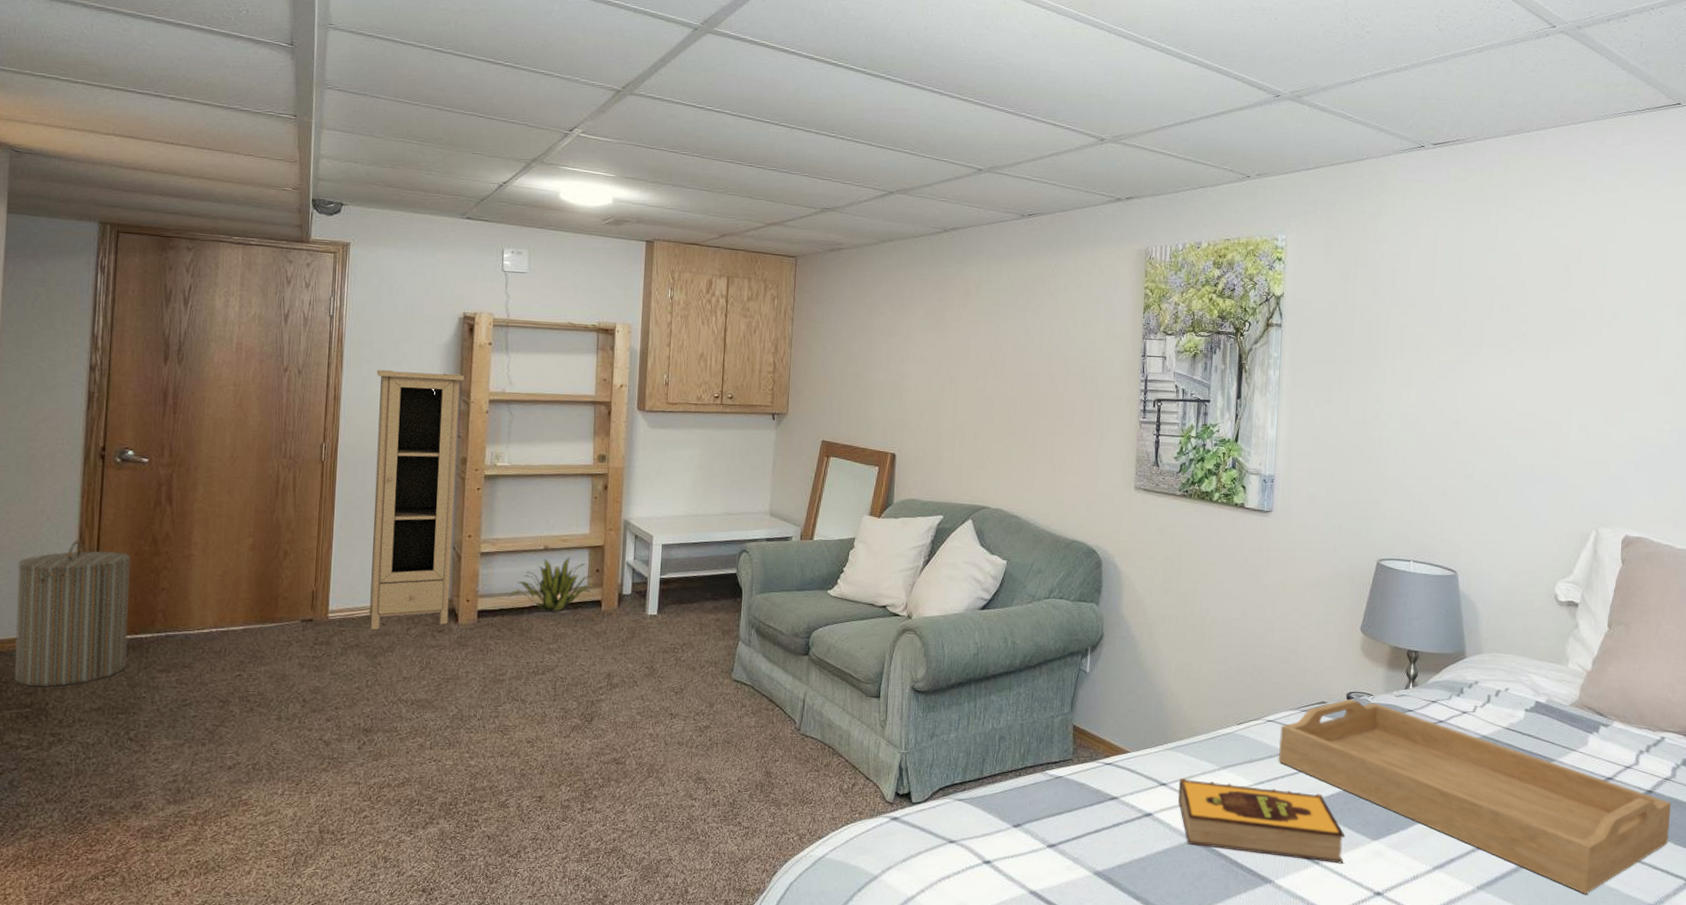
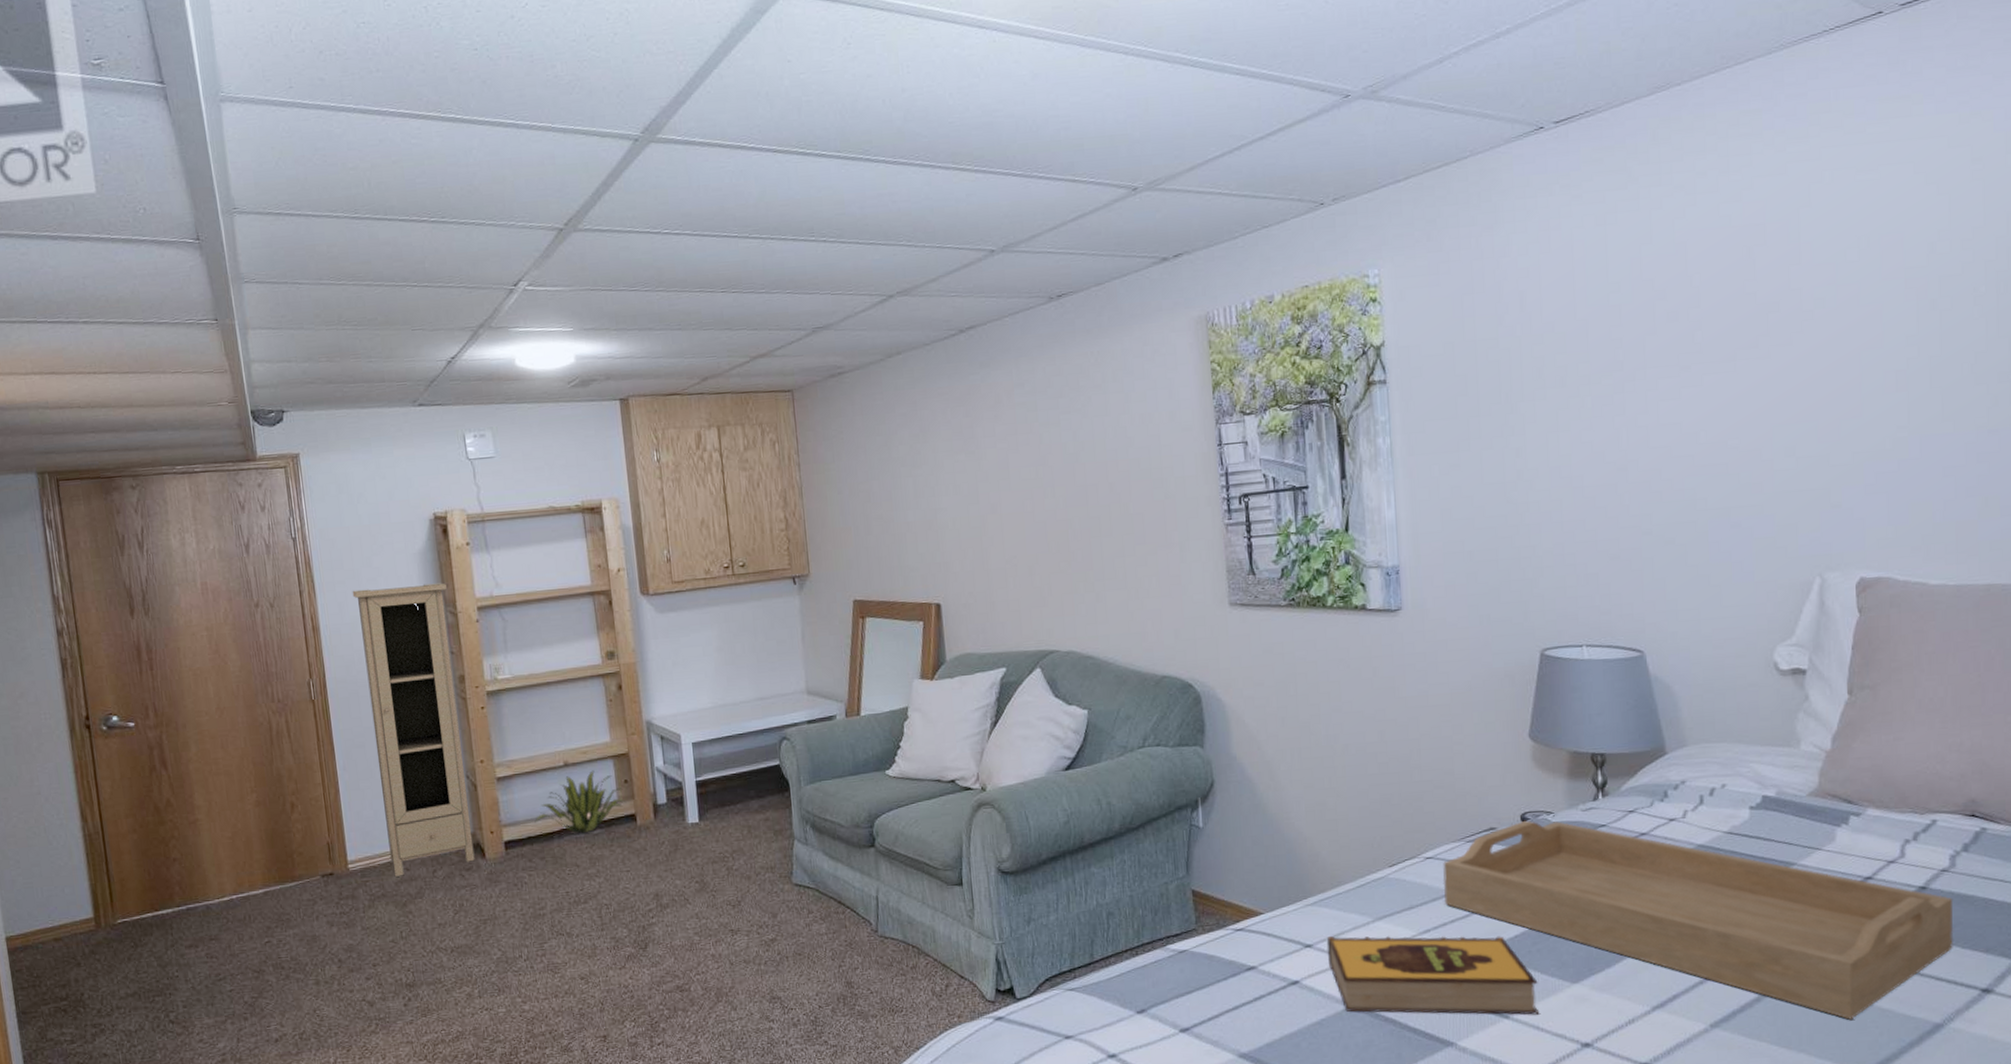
laundry hamper: present [14,540,132,687] -> none [26,819,153,978]

